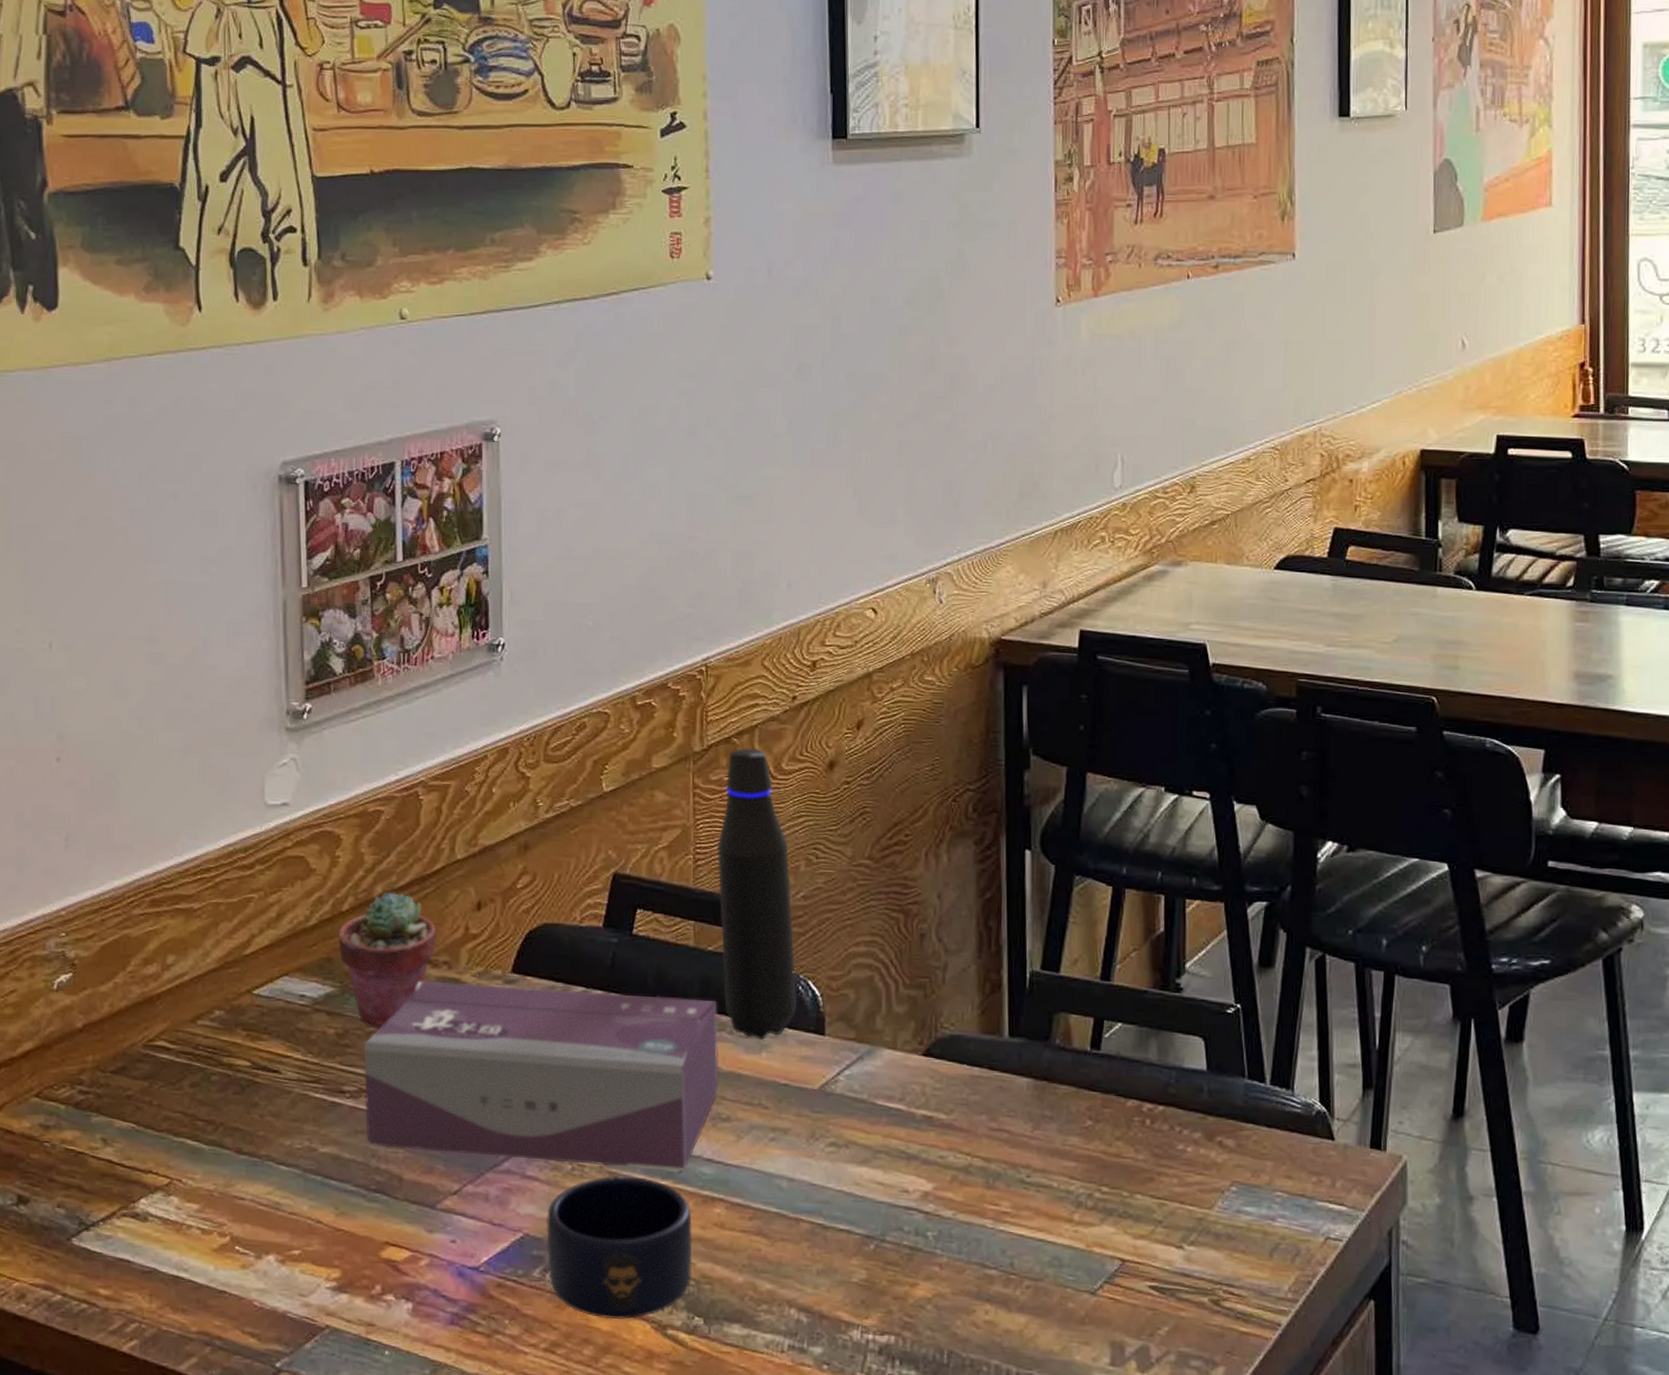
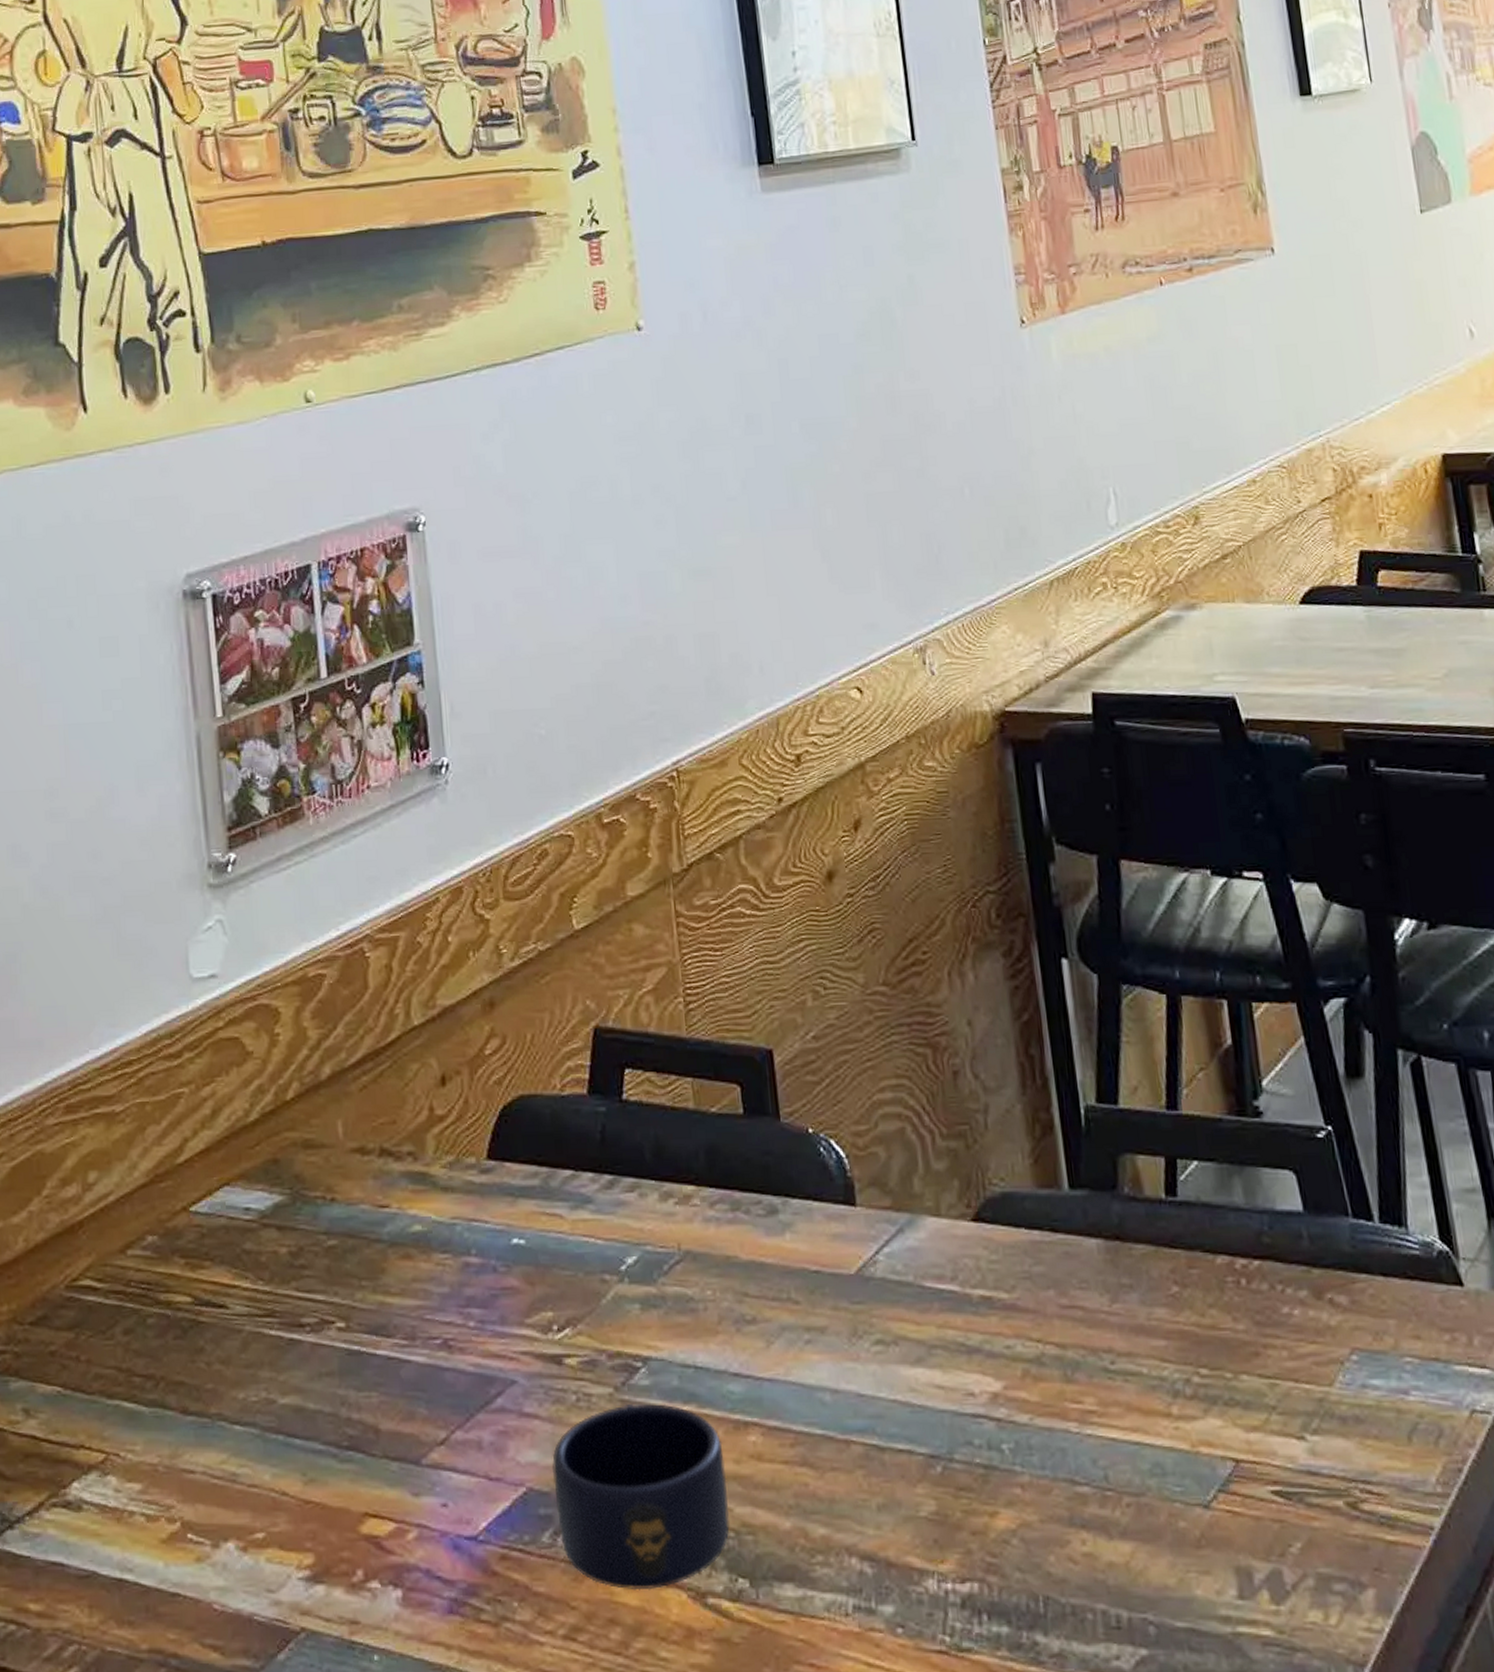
potted succulent: present [337,892,437,1030] -> none [283,1072,398,1243]
tissue box: present [364,981,719,1172] -> none [322,1173,740,1393]
water bottle: present [716,747,797,1040] -> none [709,863,820,1217]

